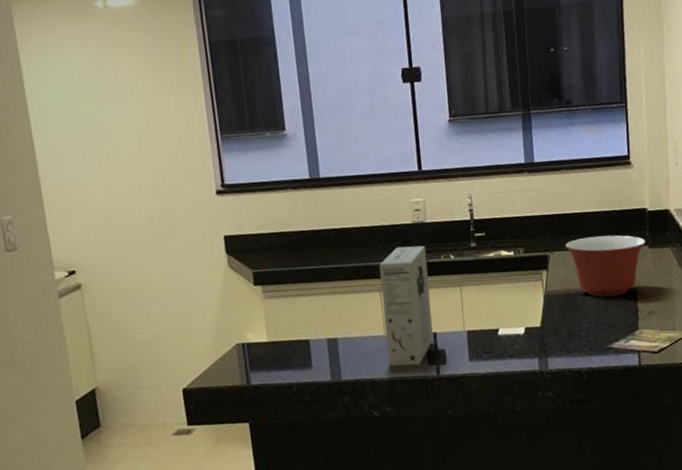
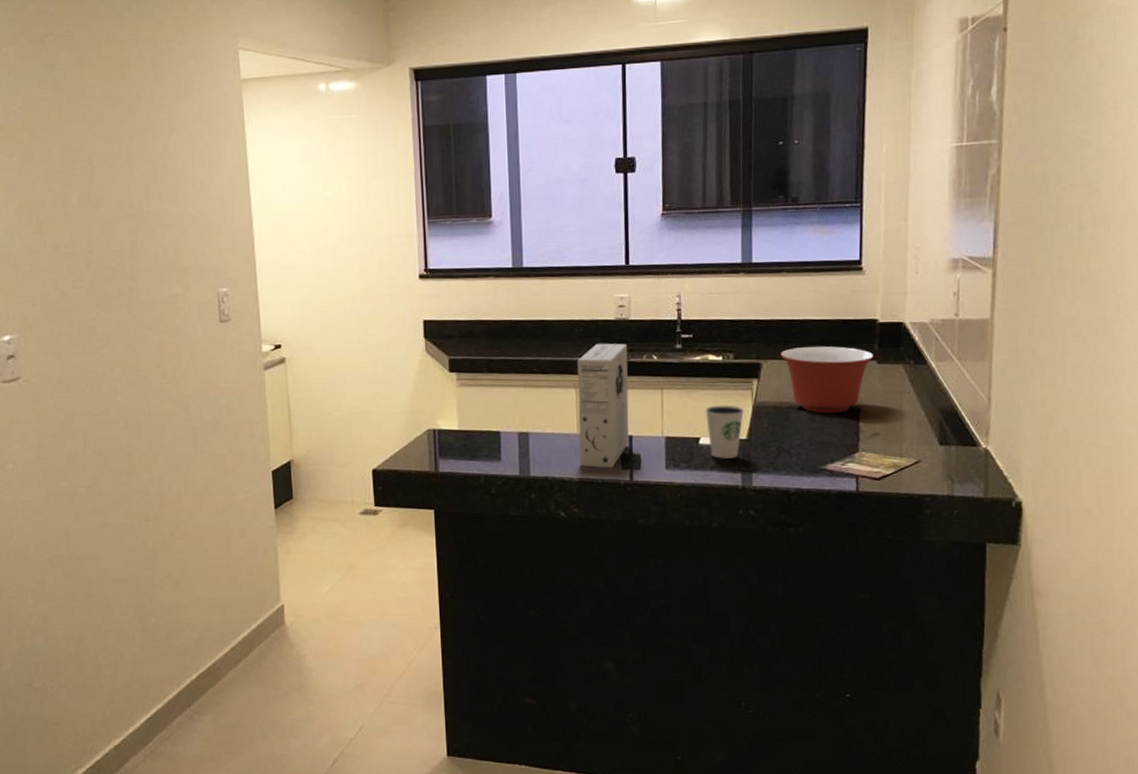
dixie cup: none [501,296,537,347] -> present [705,404,745,459]

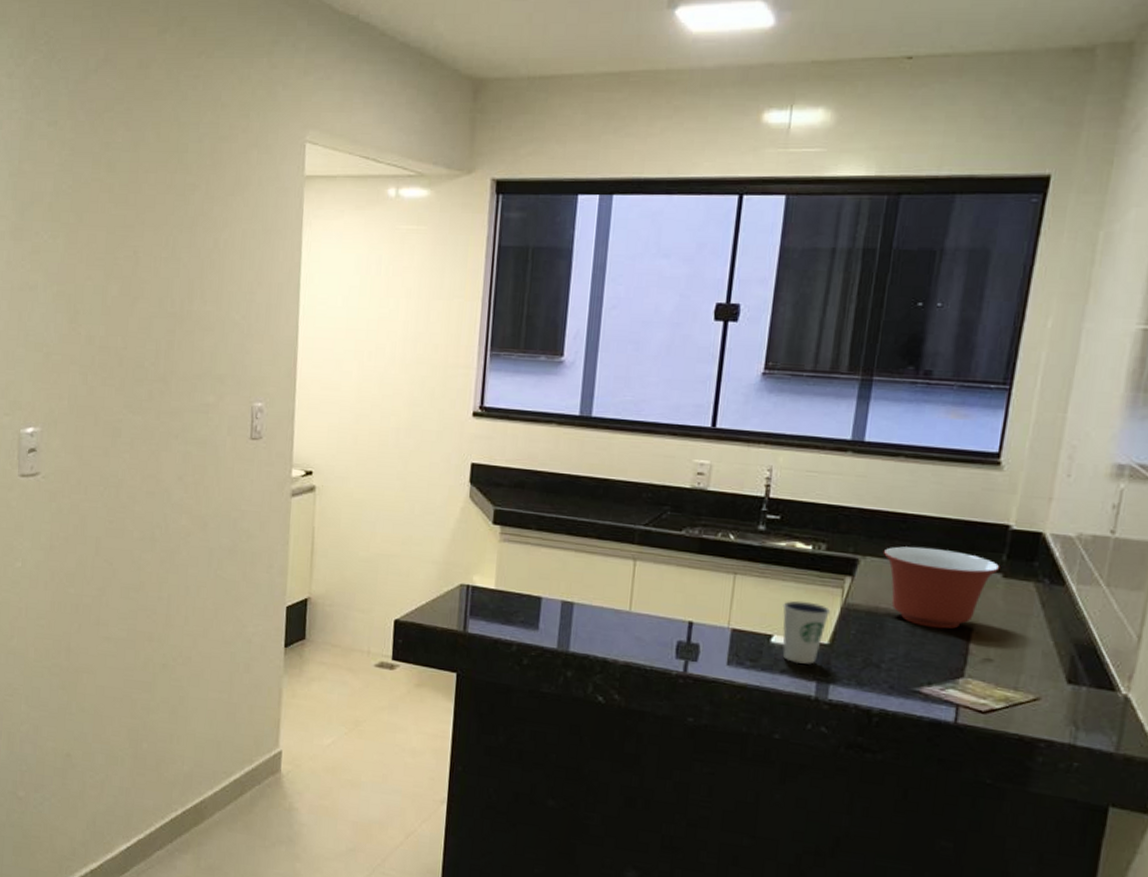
cereal box: present [577,343,629,468] -> none [627,512,702,656]

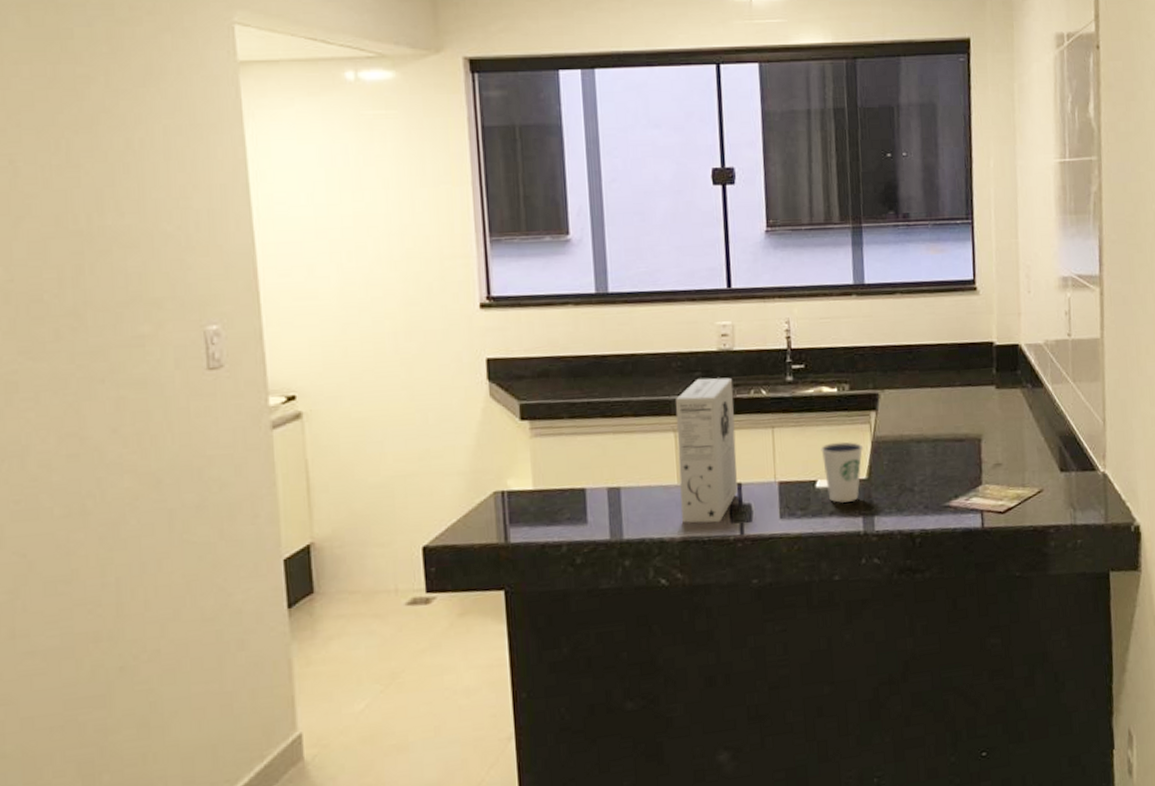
cereal box: none [627,512,702,656] -> present [675,377,738,524]
mixing bowl: present [884,546,1000,629] -> none [899,372,993,445]

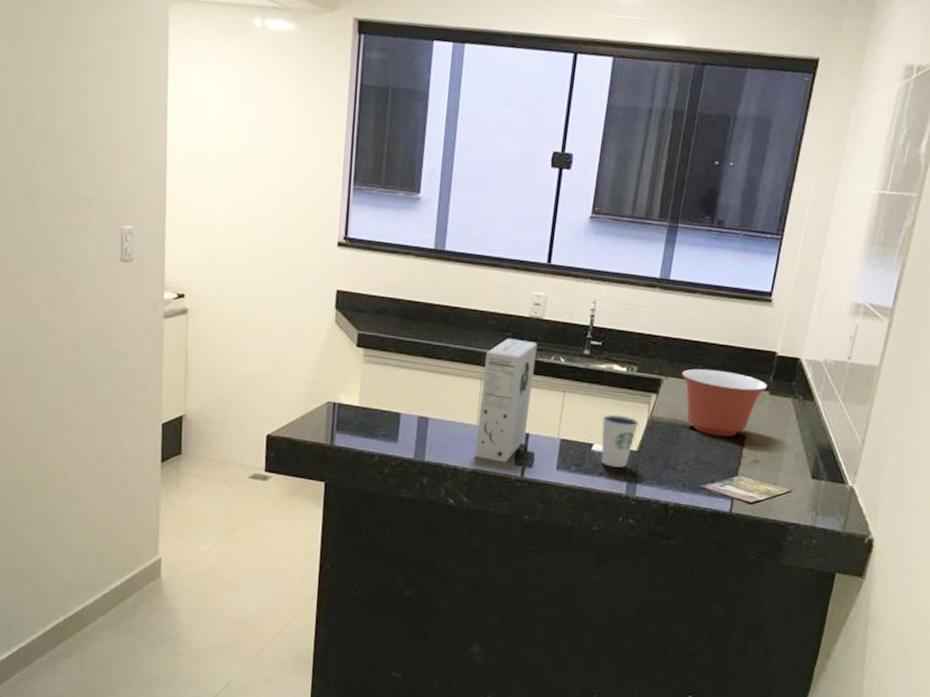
mixing bowl: none [899,372,993,445] -> present [682,369,768,437]

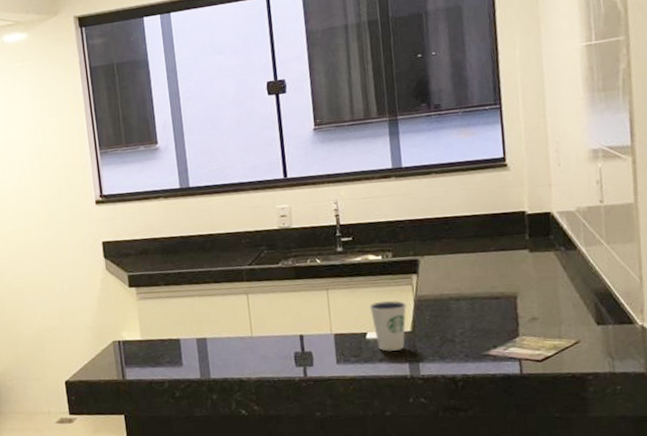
cereal box: present [474,338,538,463] -> none [246,250,300,367]
mixing bowl: present [682,369,768,437] -> none [436,239,526,303]

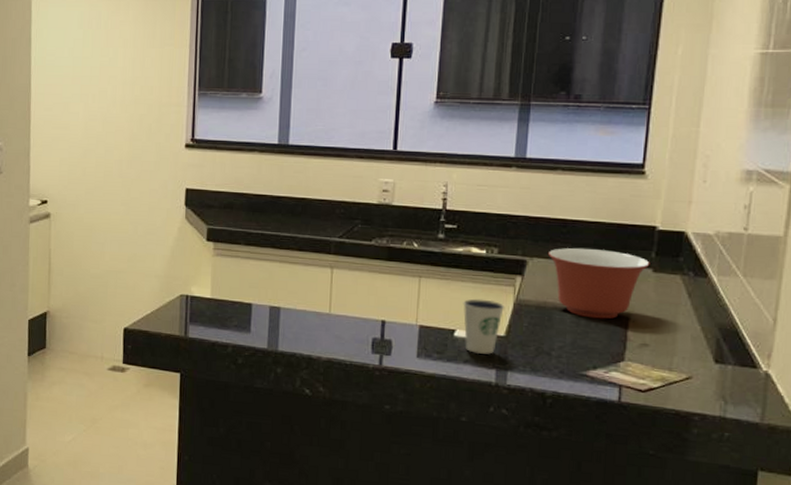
mixing bowl: none [436,239,526,303] -> present [549,247,650,319]

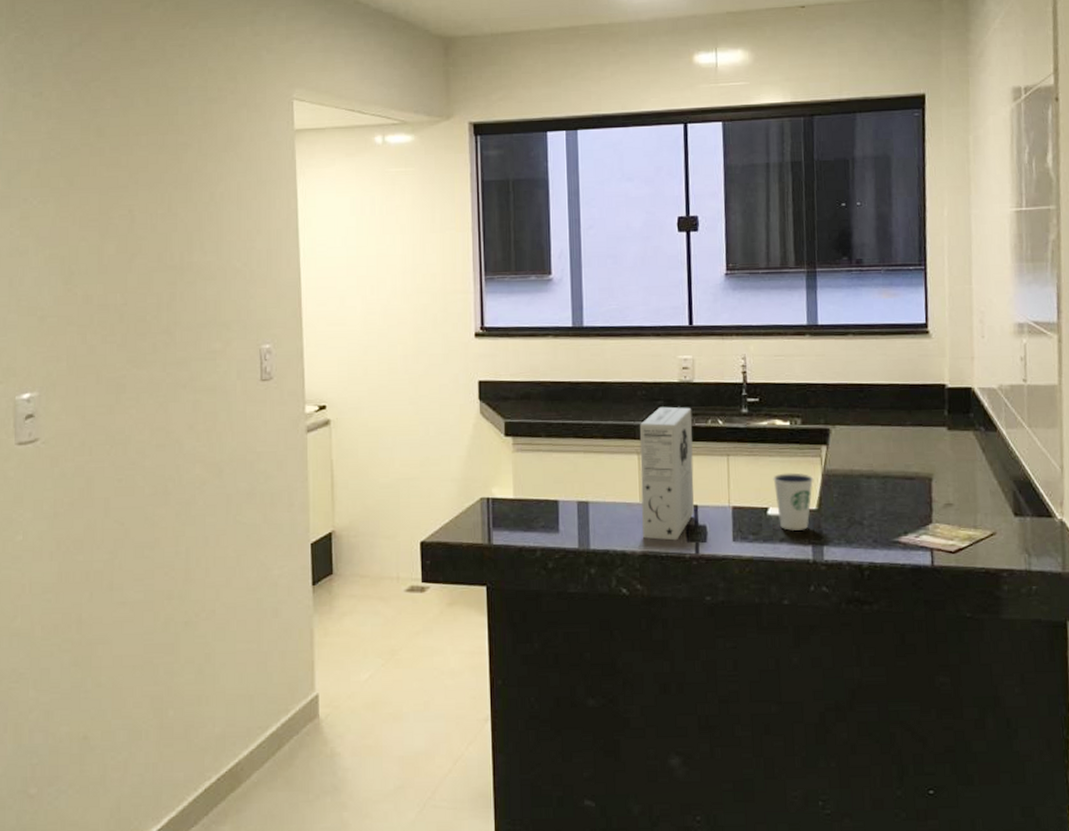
cereal box: none [328,225,388,351] -> present [639,406,694,541]
mixing bowl: present [549,247,650,319] -> none [849,411,944,483]

